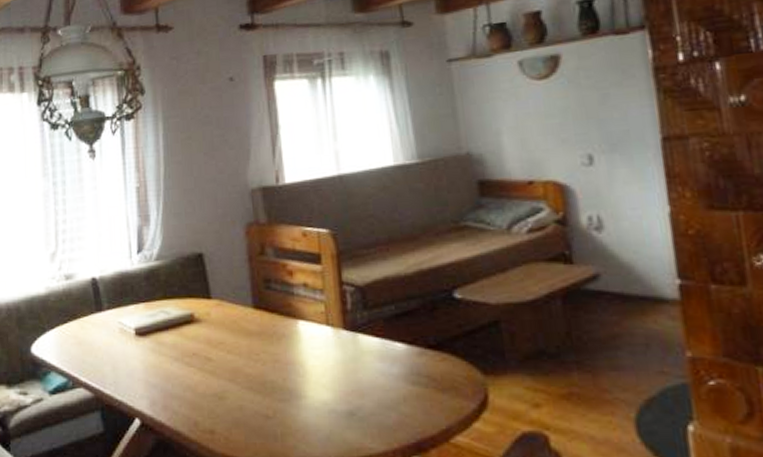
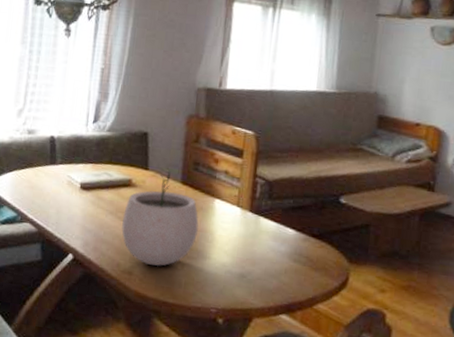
plant pot: none [191,296,286,417] -> present [121,171,199,266]

